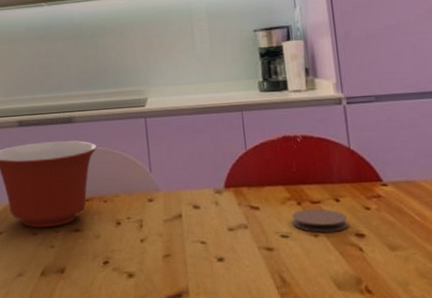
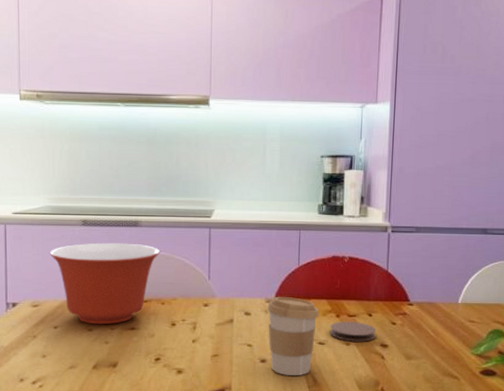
coffee cup: none [217,185,277,277] -> present [267,297,319,376]

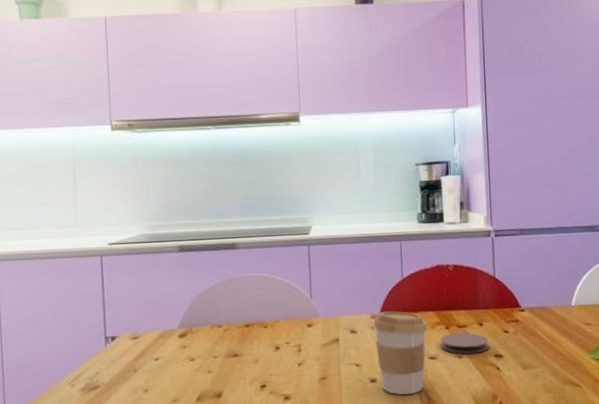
mixing bowl: present [50,243,161,325] -> none [148,266,260,354]

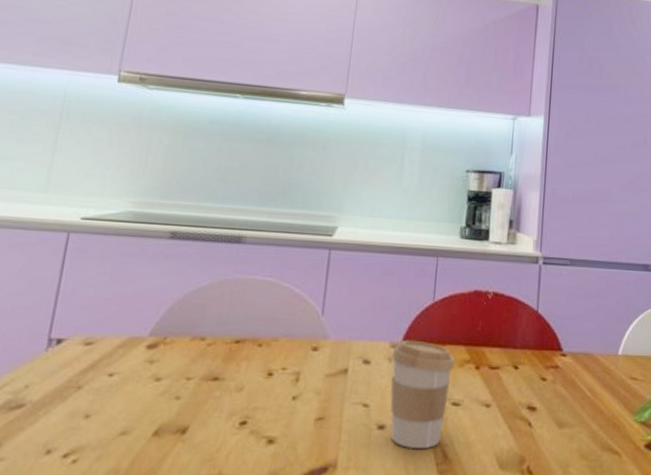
coaster: present [440,332,489,354] -> none [466,374,523,403]

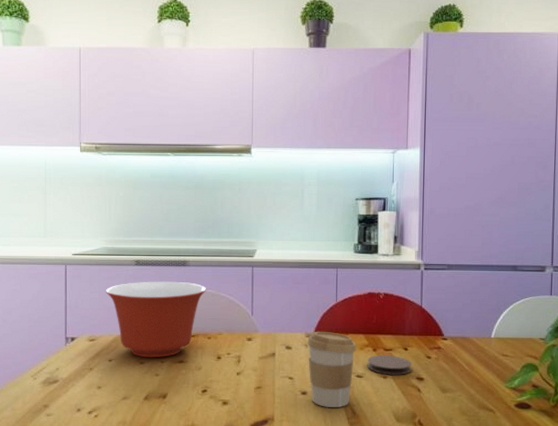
mixing bowl: none [121,262,266,373] -> present [106,281,207,358]
coaster: none [466,374,523,403] -> present [367,355,412,375]

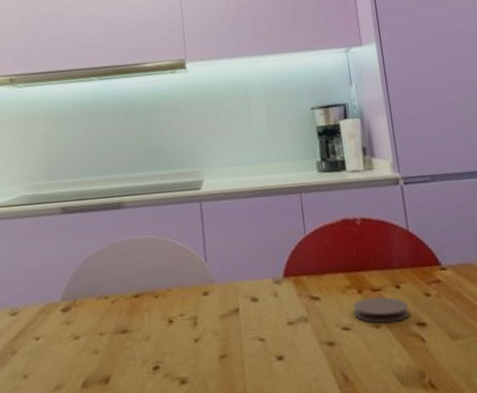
mixing bowl: present [106,281,207,358] -> none [28,228,149,331]
coffee cup: present [307,332,357,408] -> none [276,274,339,376]

